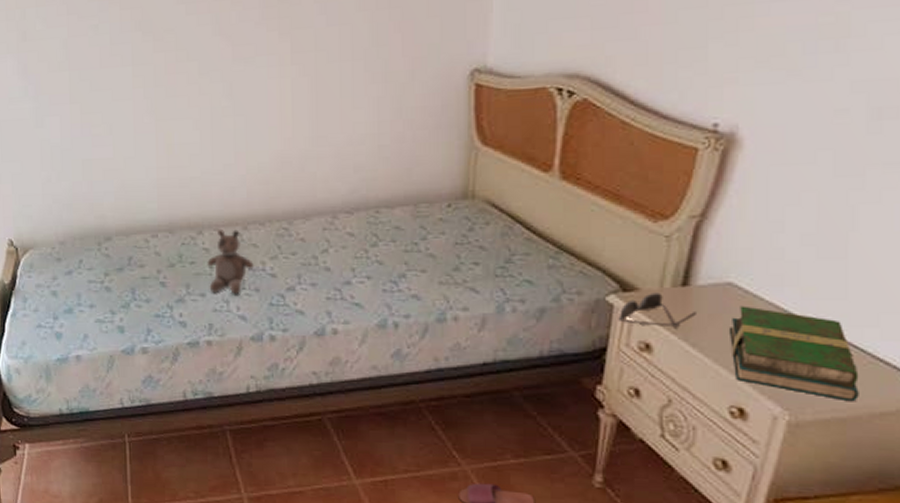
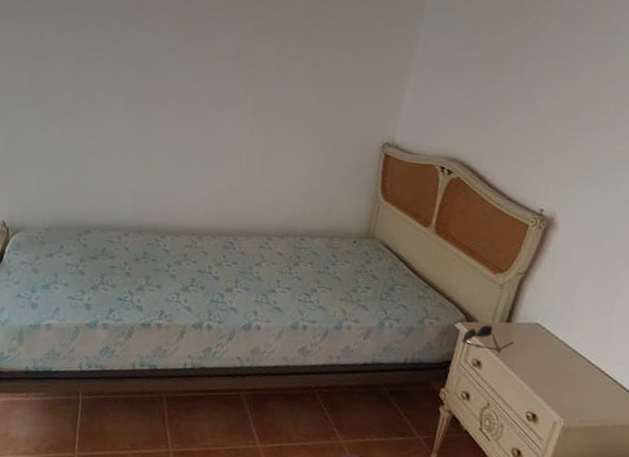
stuffed animal: present [207,229,254,294] -> none [165,236,203,289]
book: present [730,306,859,402] -> none [533,341,611,416]

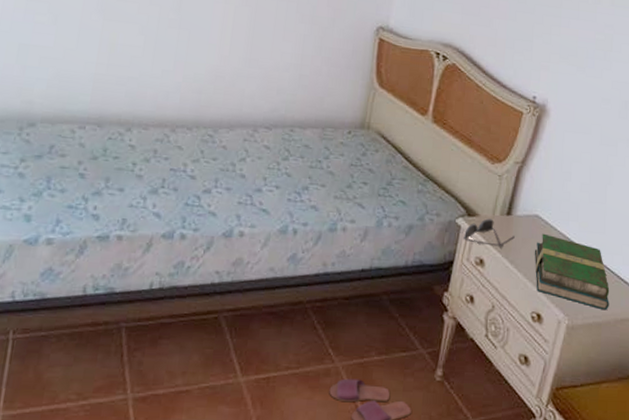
book: none [533,341,611,416] -> present [535,233,610,311]

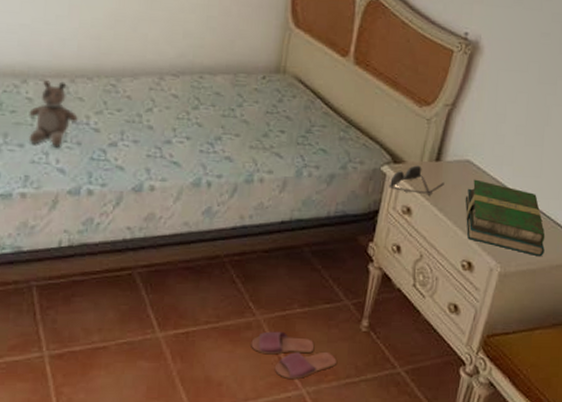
stuffed animal: none [128,129,176,192] -> present [28,80,78,146]

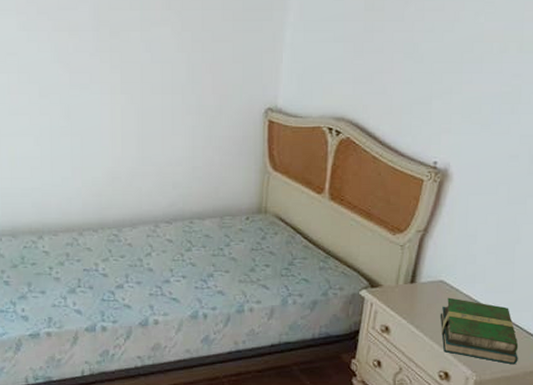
stuffed animal: present [28,80,78,146] -> none [47,235,88,291]
eyeglasses: present [389,165,444,197] -> none [367,288,420,316]

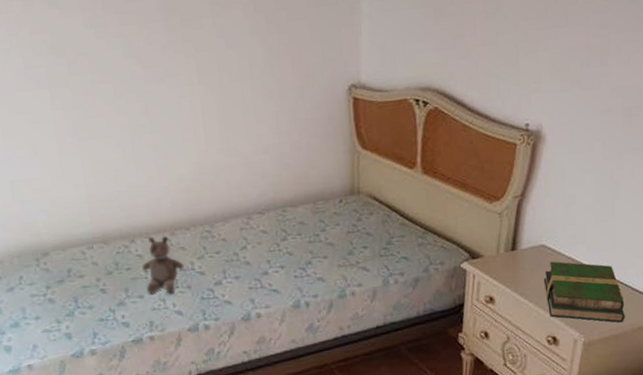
stuffed animal: none [47,235,88,291] -> present [141,236,184,294]

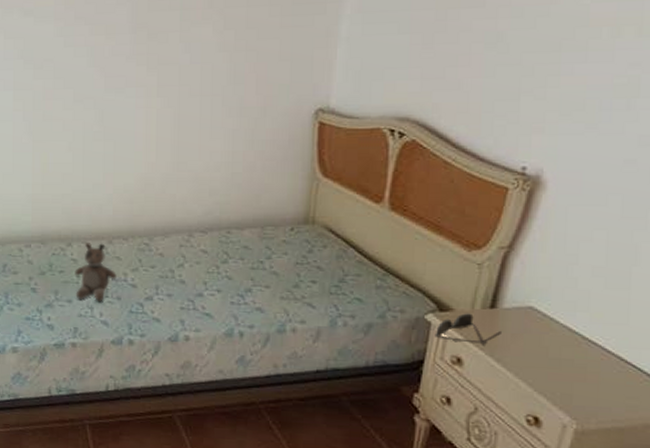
eyeglasses: none [470,257,522,284] -> present [434,313,502,346]
book: present [544,261,625,323] -> none [529,327,636,414]

